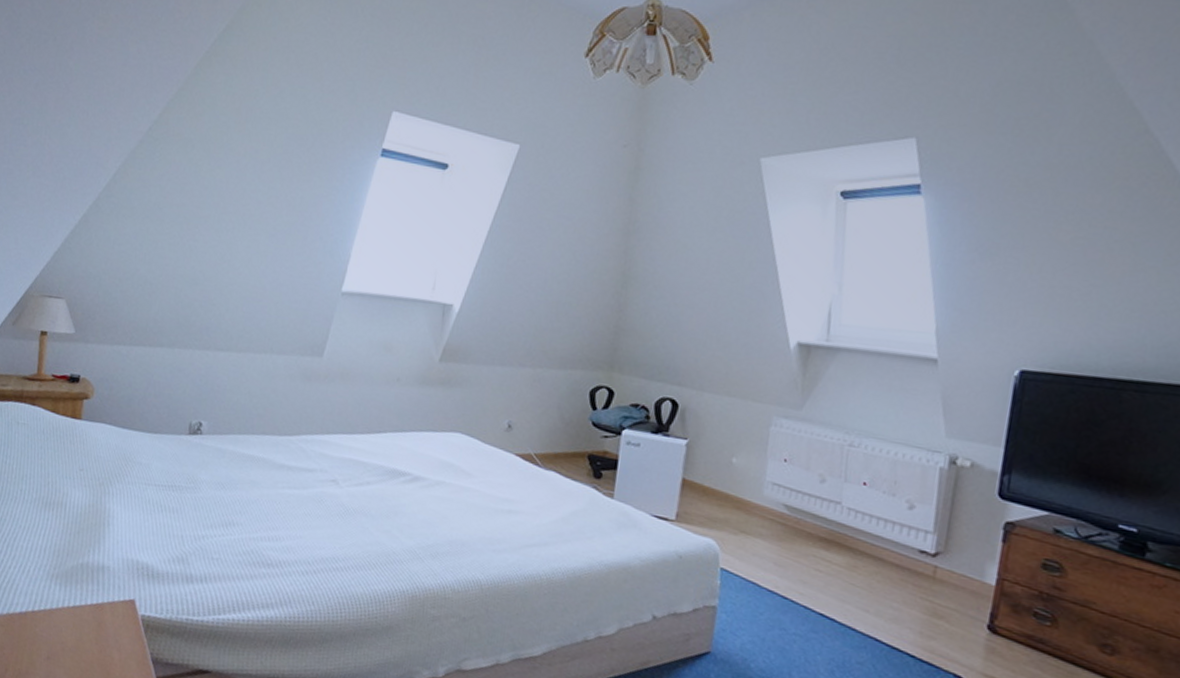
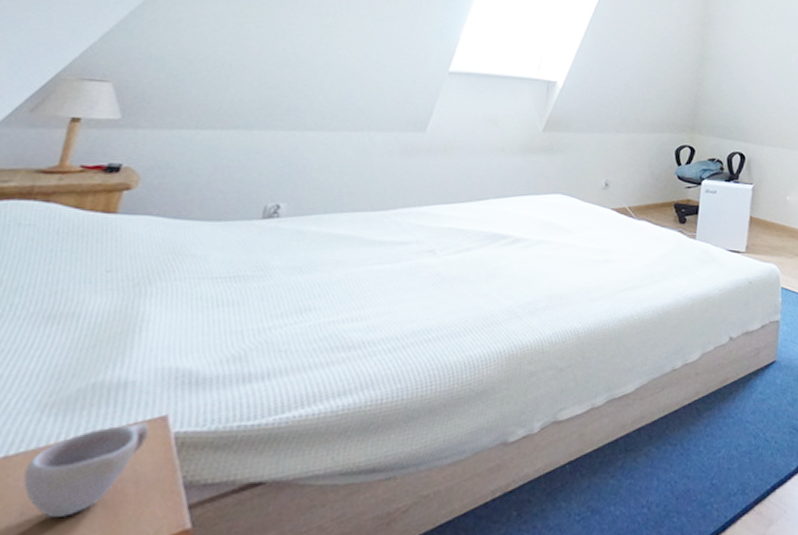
cup: none [45,601,124,667] -> present [23,423,150,517]

